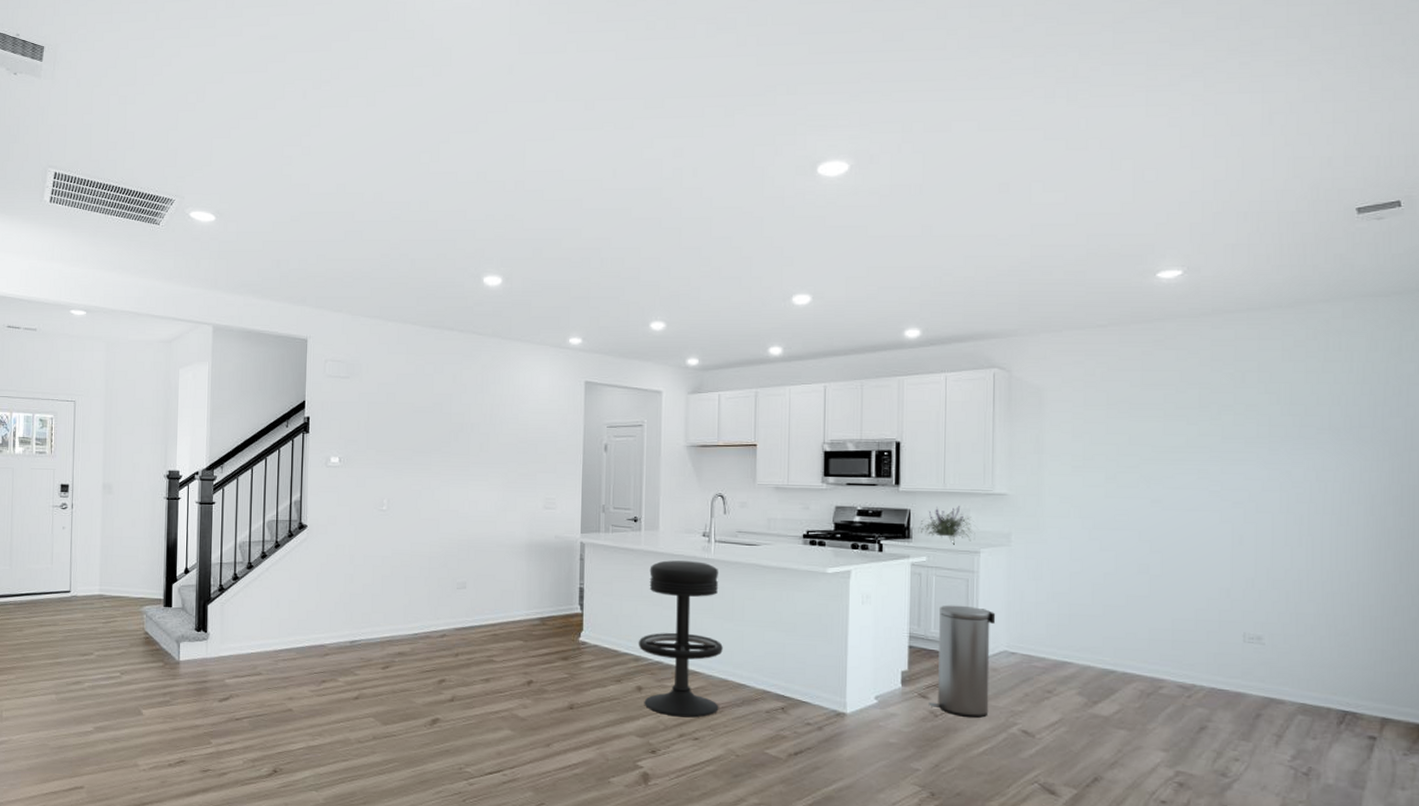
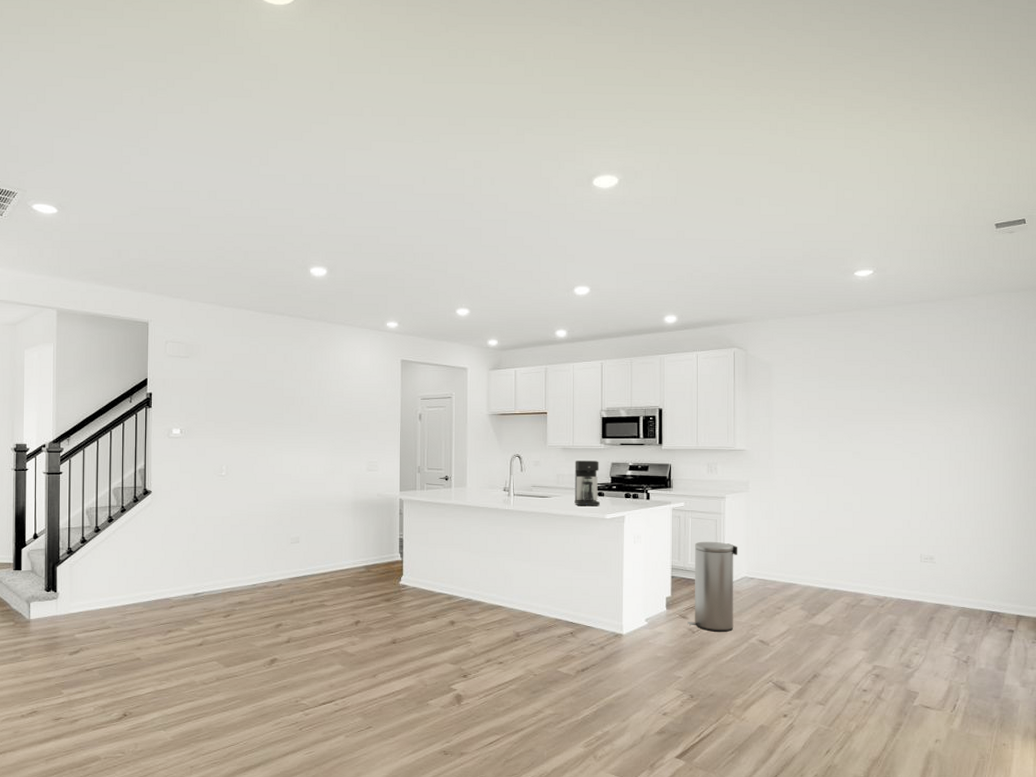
bar stool: present [638,560,723,718] -> none [450,512,522,645]
coffee maker: none [788,502,820,558] -> present [574,461,600,507]
plant: present [918,506,976,545] -> none [677,460,722,492]

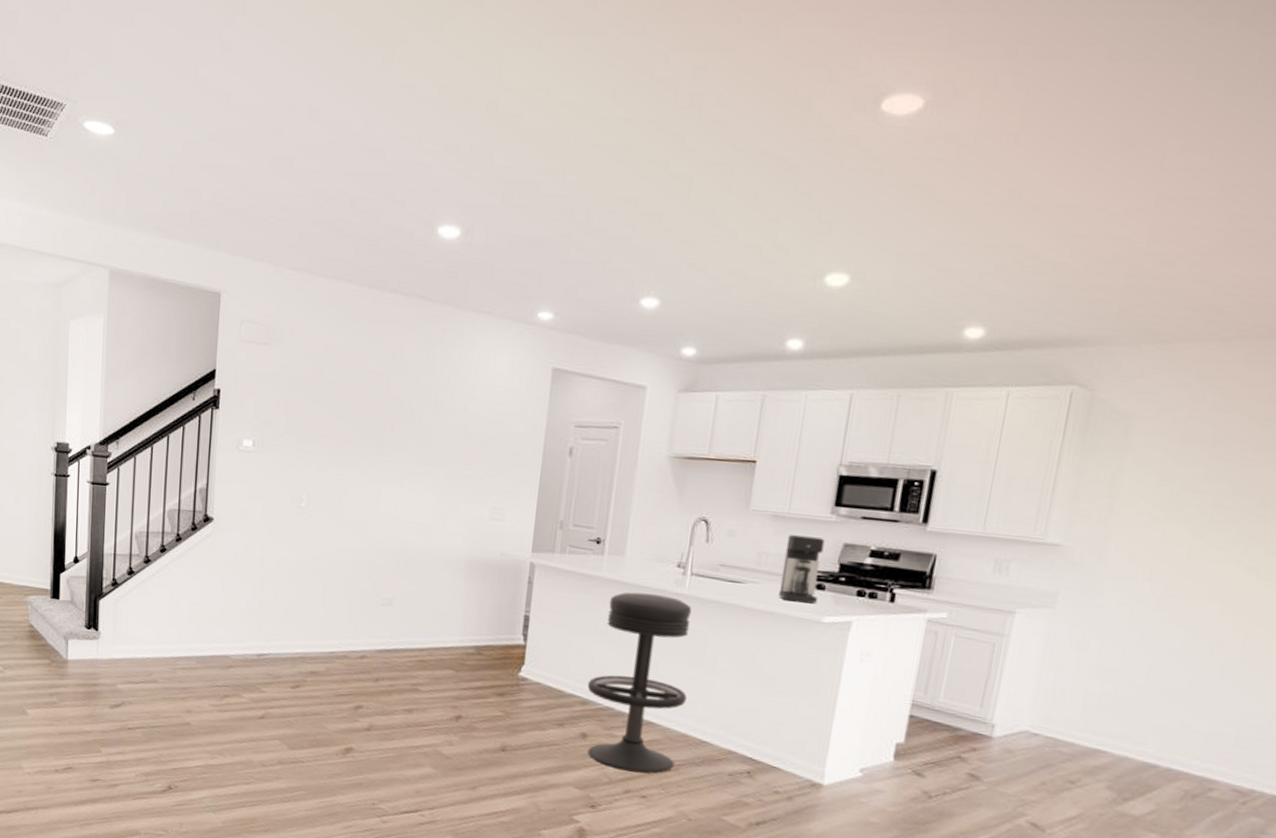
bar stool: none [450,512,522,645] -> present [587,592,691,774]
pedal bin: present [687,541,738,632] -> none [922,671,1023,804]

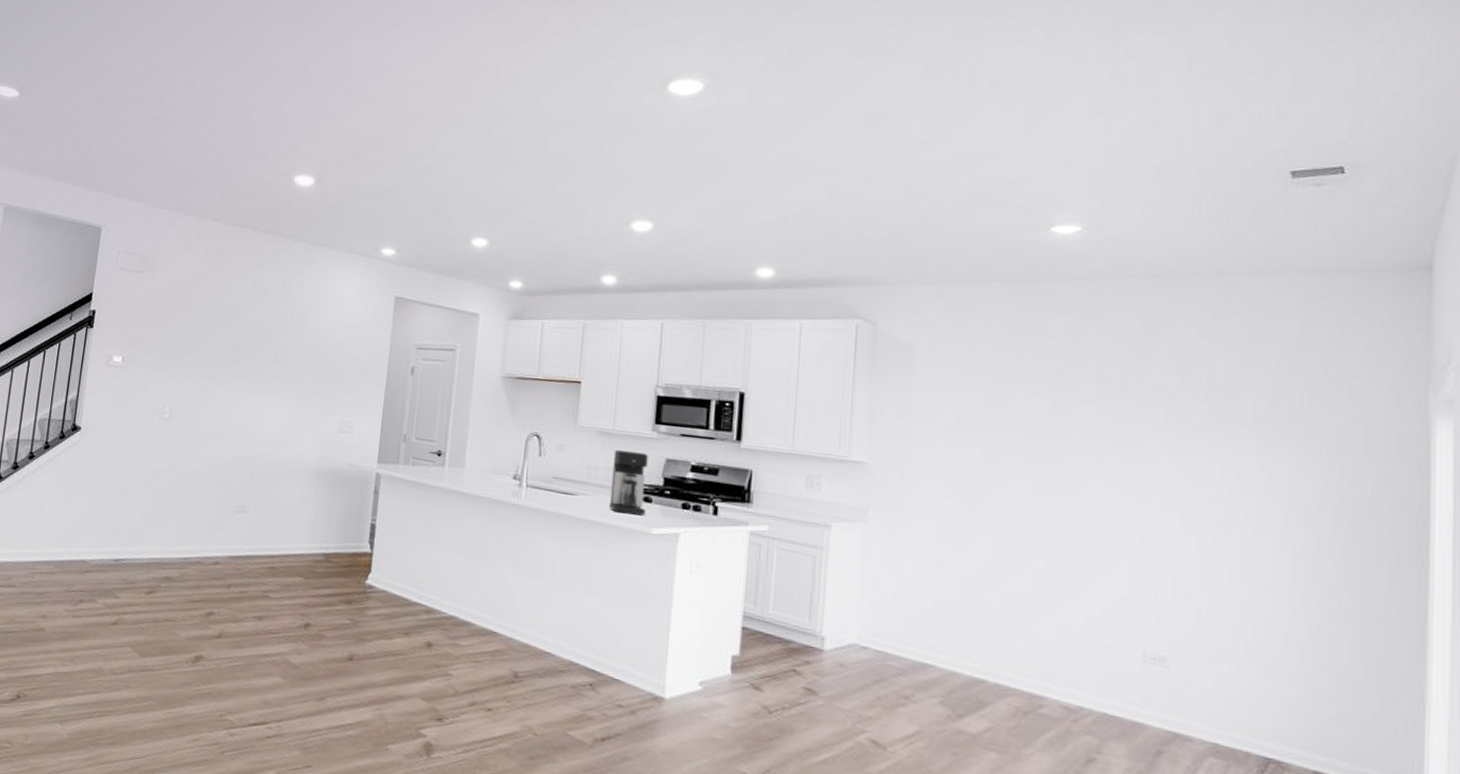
bar stool: present [587,592,691,774] -> none [431,502,528,685]

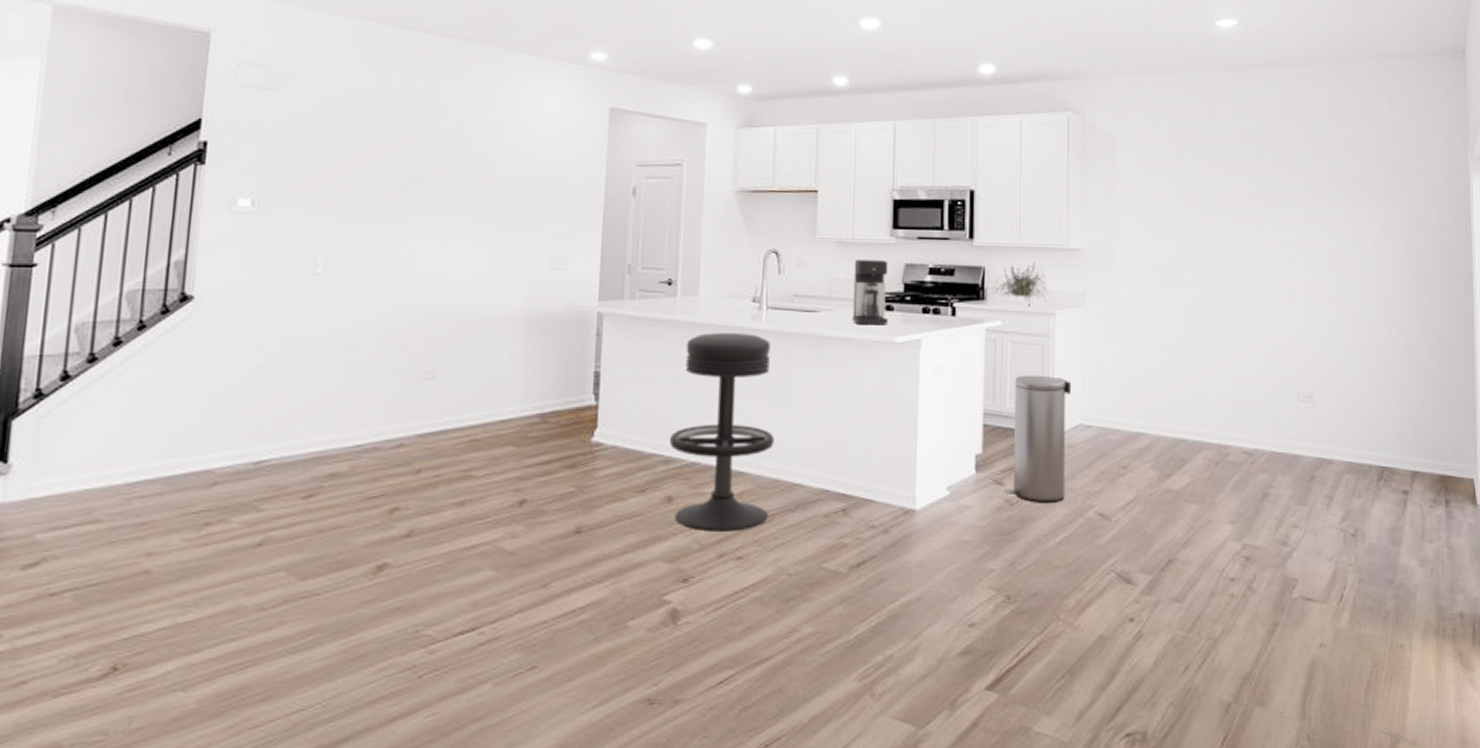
bar stool: none [431,502,528,685] -> present [669,333,774,532]
plant: none [760,470,827,515] -> present [993,263,1051,307]
pedal bin: none [761,583,846,720] -> present [1004,375,1072,503]

